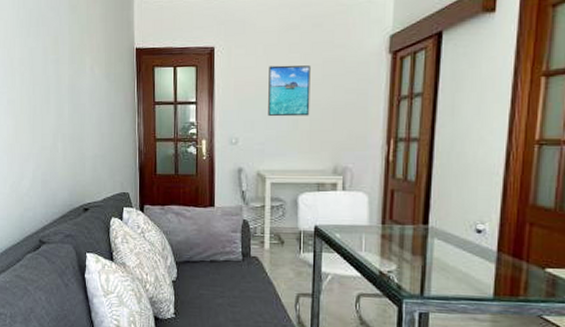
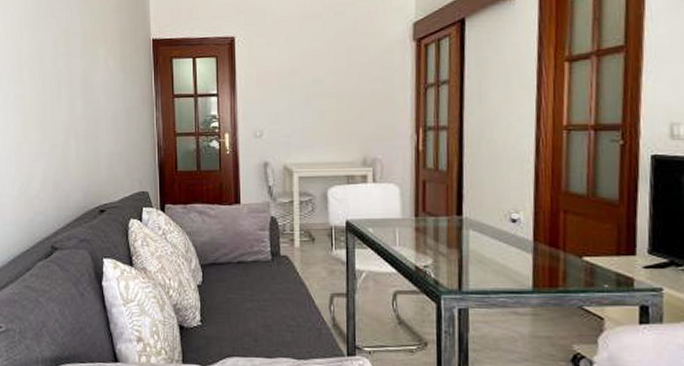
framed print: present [268,65,311,117] -> none [292,54,336,108]

